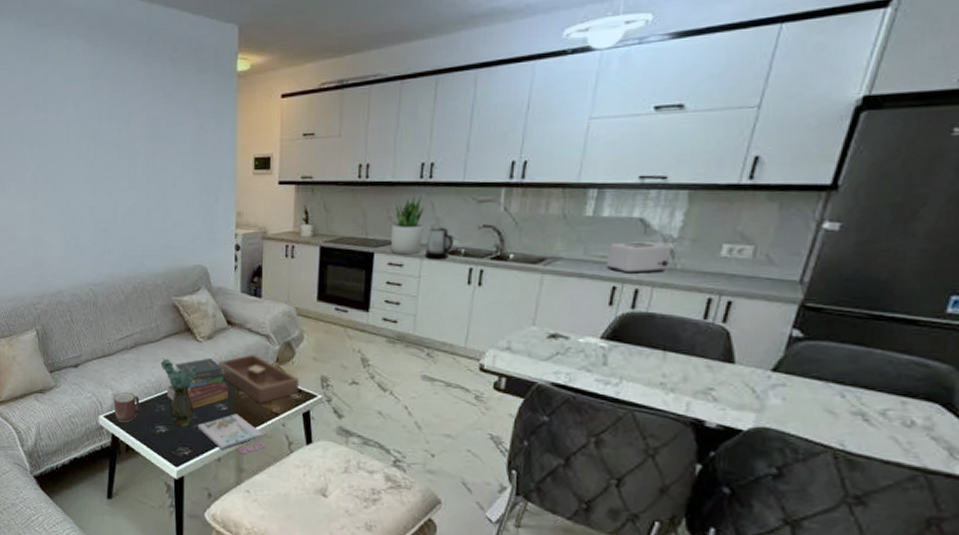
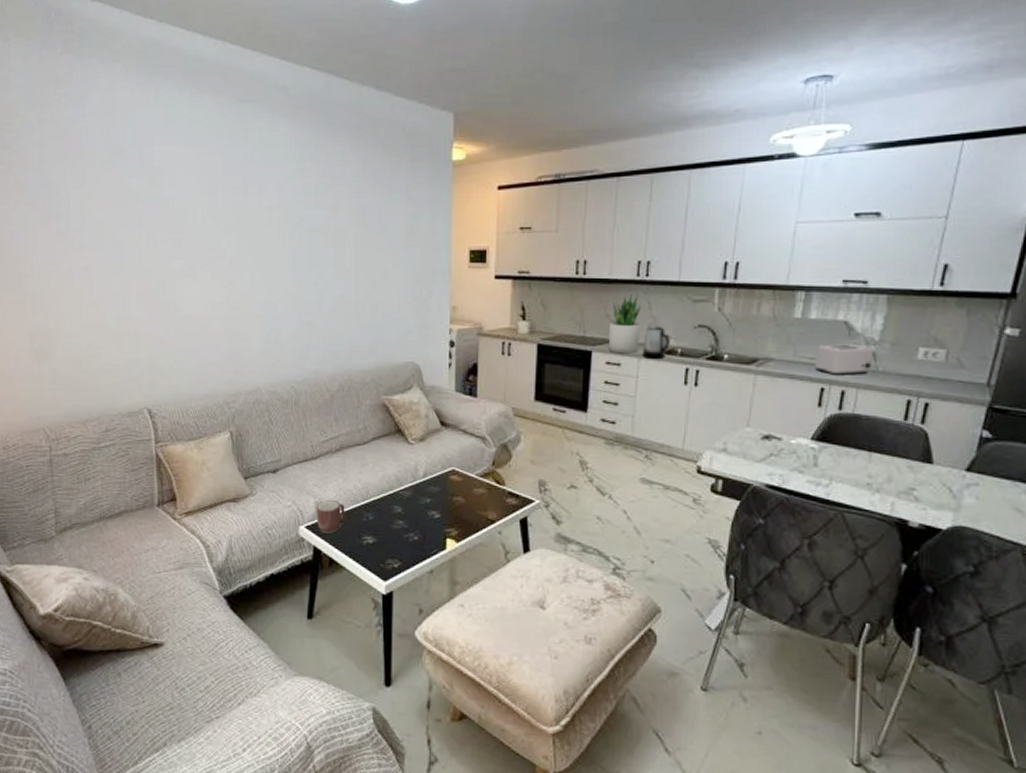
vase: present [160,357,198,427] -> none [368,461,409,537]
books: present [166,357,228,409] -> none [375,461,441,517]
magazine: present [197,414,266,455] -> none [408,521,481,567]
tray: present [218,354,299,404] -> none [431,457,516,510]

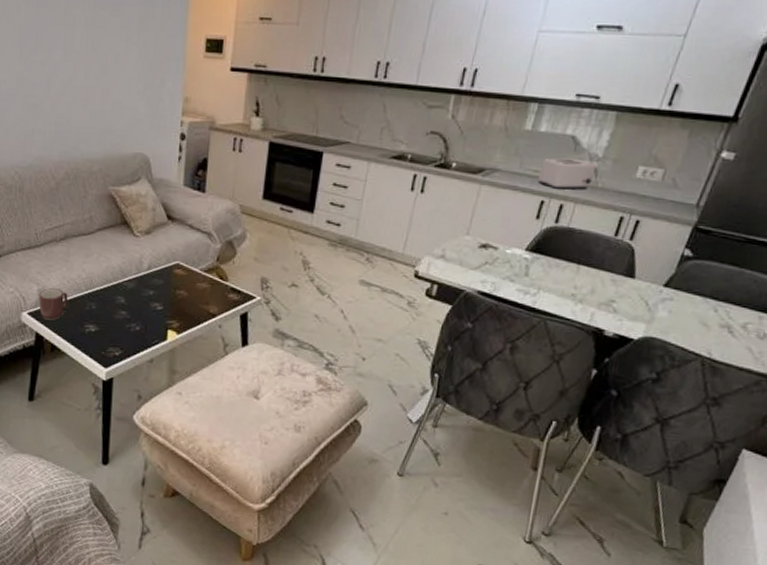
planter: present [608,294,642,354] -> none [340,96,377,157]
kettle: present [642,325,670,359] -> none [372,129,402,163]

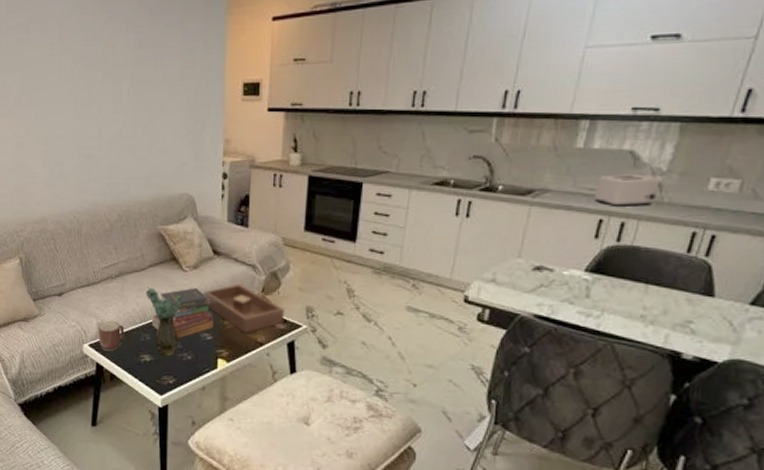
vase: none [93,251,133,327] -> present [145,286,183,356]
books: none [98,254,165,308] -> present [151,287,213,338]
tray: none [155,251,239,304] -> present [204,284,284,333]

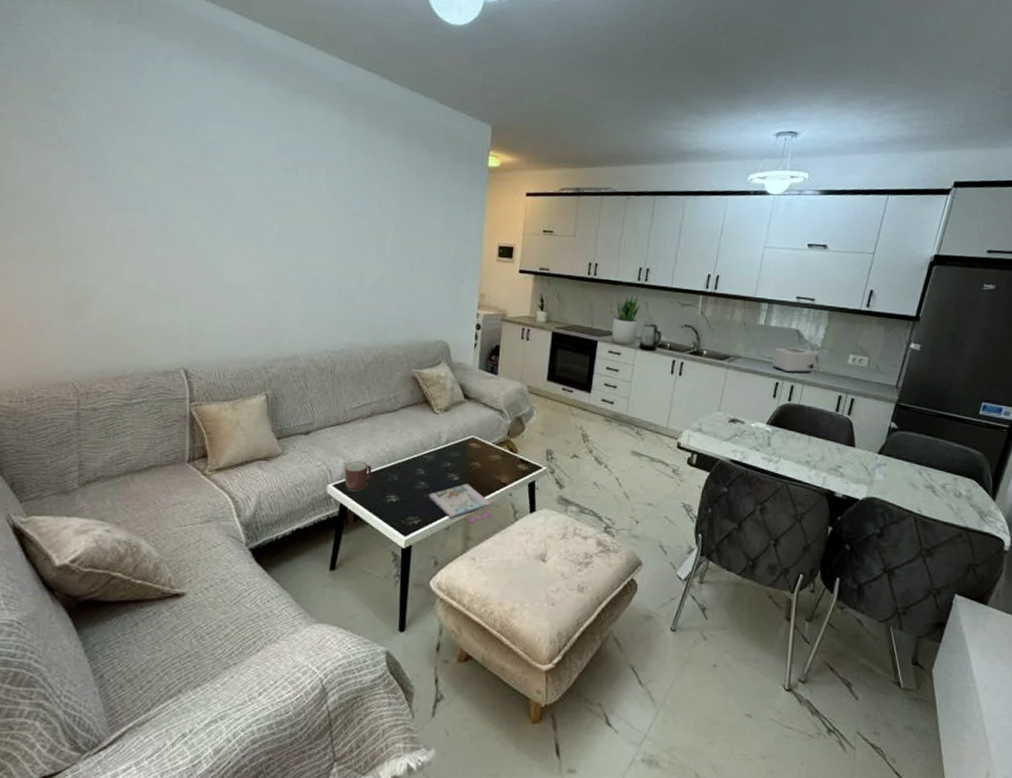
vase: present [145,286,183,356] -> none [396,427,433,497]
books: present [151,287,213,338] -> none [400,429,461,479]
magazine: none [182,343,250,384] -> present [428,483,493,524]
tray: present [204,284,284,333] -> none [453,427,527,474]
planter: none [379,125,416,185] -> present [611,295,641,346]
kettle: none [413,157,443,190] -> present [638,323,662,351]

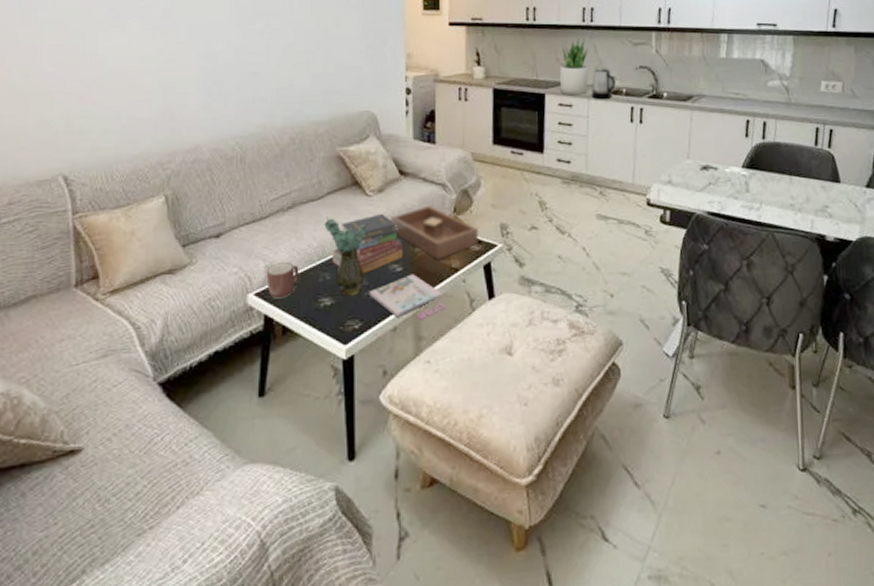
vase: none [396,427,433,497] -> present [324,217,368,297]
books: none [400,429,461,479] -> present [331,213,403,274]
tray: none [453,427,527,474] -> present [391,205,478,260]
toaster: present [772,347,817,374] -> none [740,80,787,108]

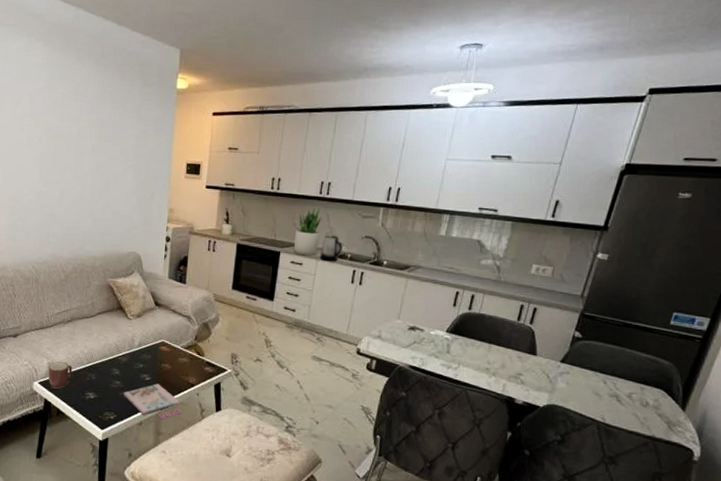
vase: present [324,217,368,297] -> none [93,331,127,394]
books: present [331,213,403,274] -> none [97,333,152,378]
tray: present [391,205,478,260] -> none [145,332,213,375]

